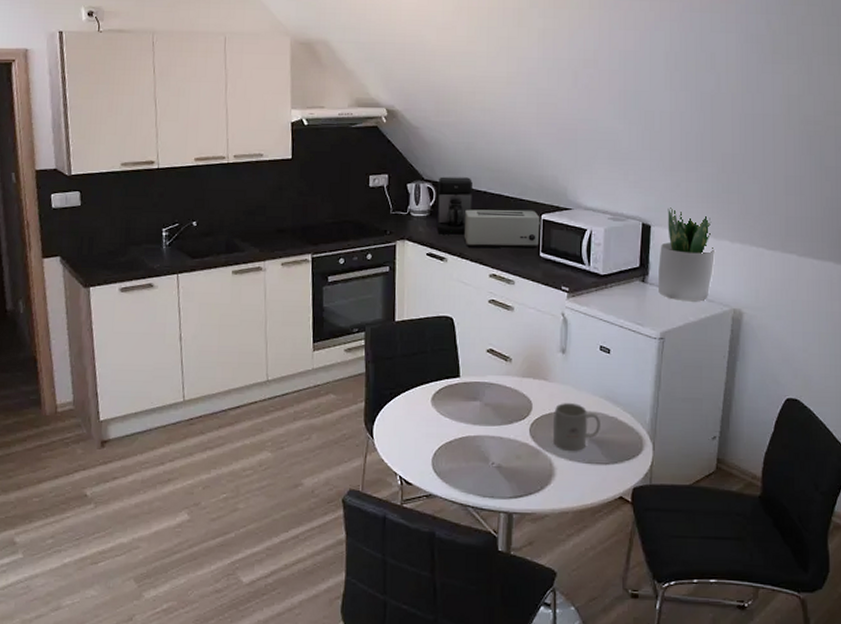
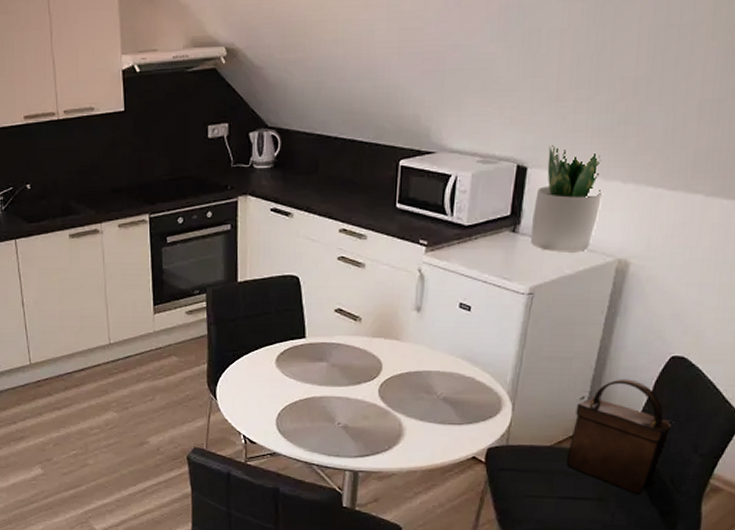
coffee maker: present [436,176,472,235] -> none [281,122,322,187]
toaster: present [463,209,540,249] -> none [311,155,398,201]
mug: present [552,403,600,451] -> none [403,363,456,412]
handbag: none [706,419,795,534] -> present [567,379,674,496]

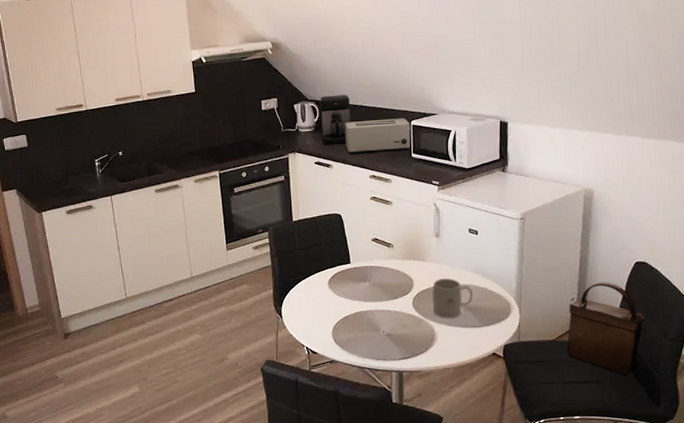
coffee maker: none [281,122,322,187] -> present [321,94,351,145]
toaster: none [311,155,398,201] -> present [344,118,411,155]
mug: none [403,363,456,412] -> present [431,278,473,318]
planter: present [531,147,602,253] -> none [516,106,566,186]

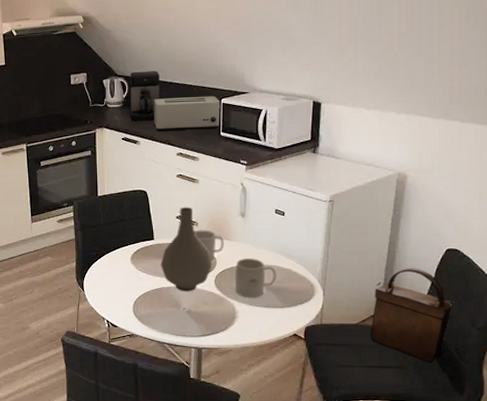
vase: none [358,229,410,314] -> present [160,206,212,291]
mug: none [390,251,421,282] -> present [194,230,225,261]

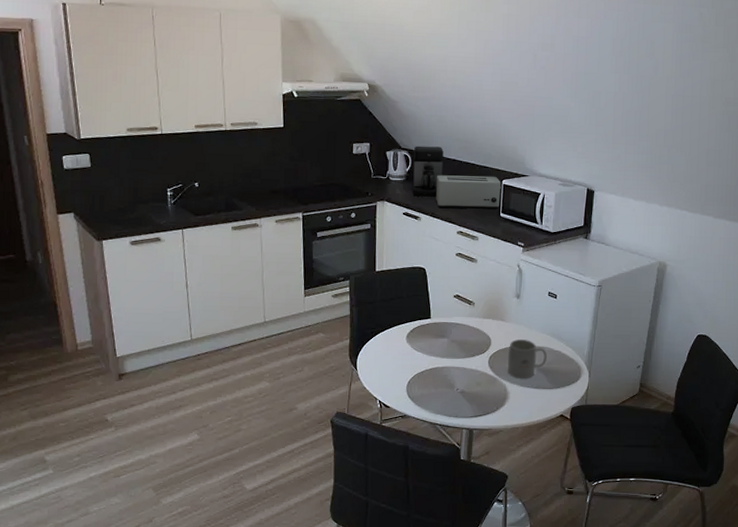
vase: present [160,206,212,291] -> none [436,286,487,372]
mug: present [194,230,225,261] -> none [470,309,500,341]
handbag: present [371,268,454,364] -> none [630,352,702,442]

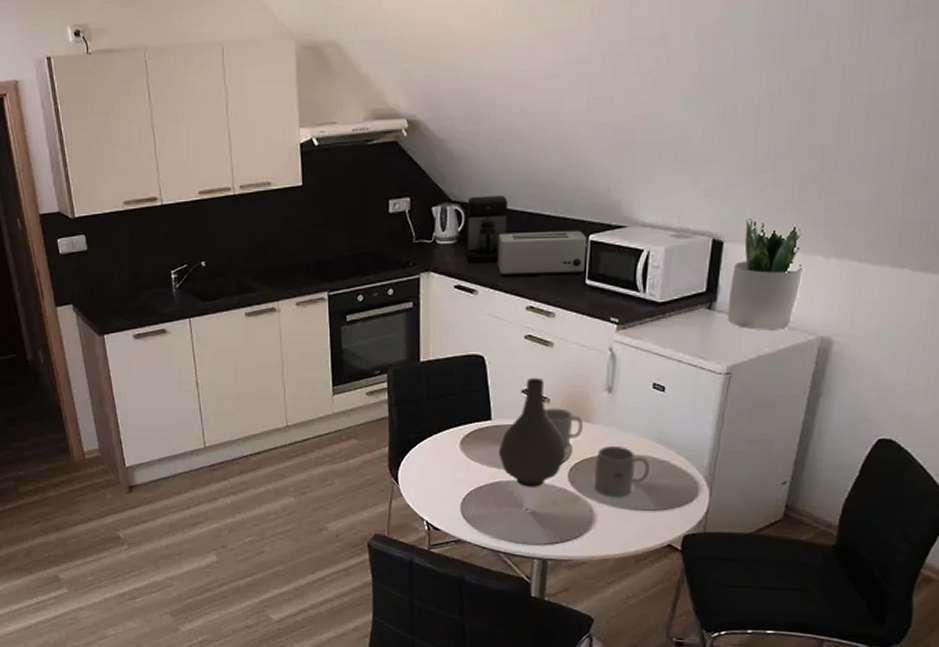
vase: none [436,286,487,372] -> present [498,377,566,487]
mug: none [470,309,500,341] -> present [544,408,584,448]
planter: none [598,176,646,256] -> present [728,220,803,330]

